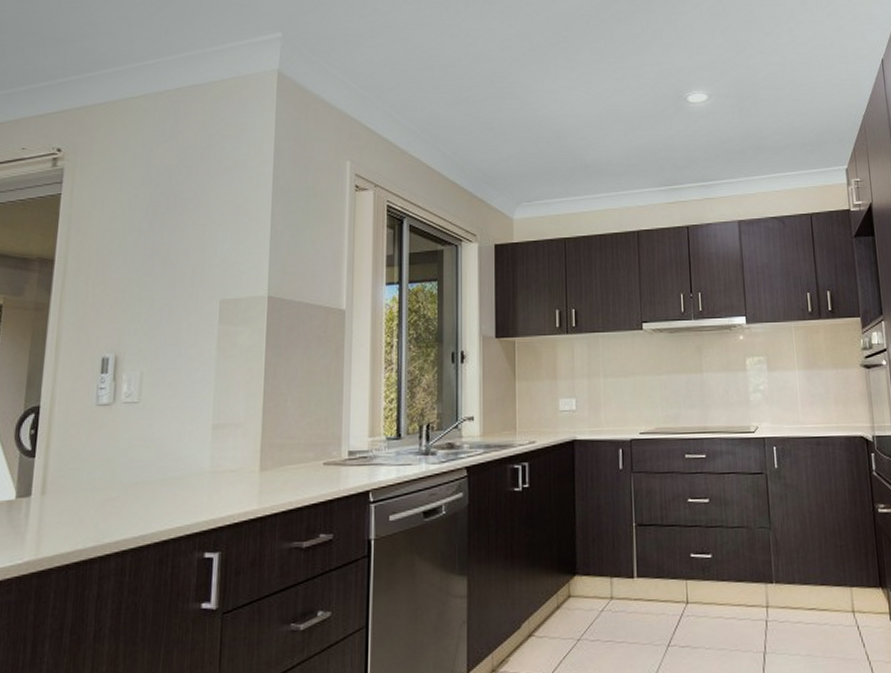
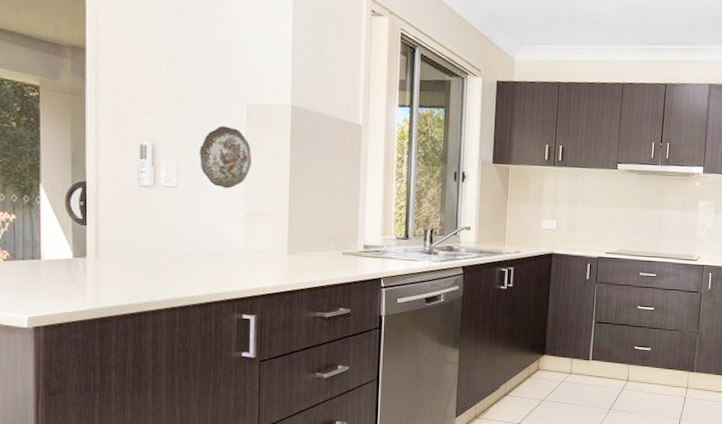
decorative plate: none [165,327,223,399] -> present [199,126,251,189]

